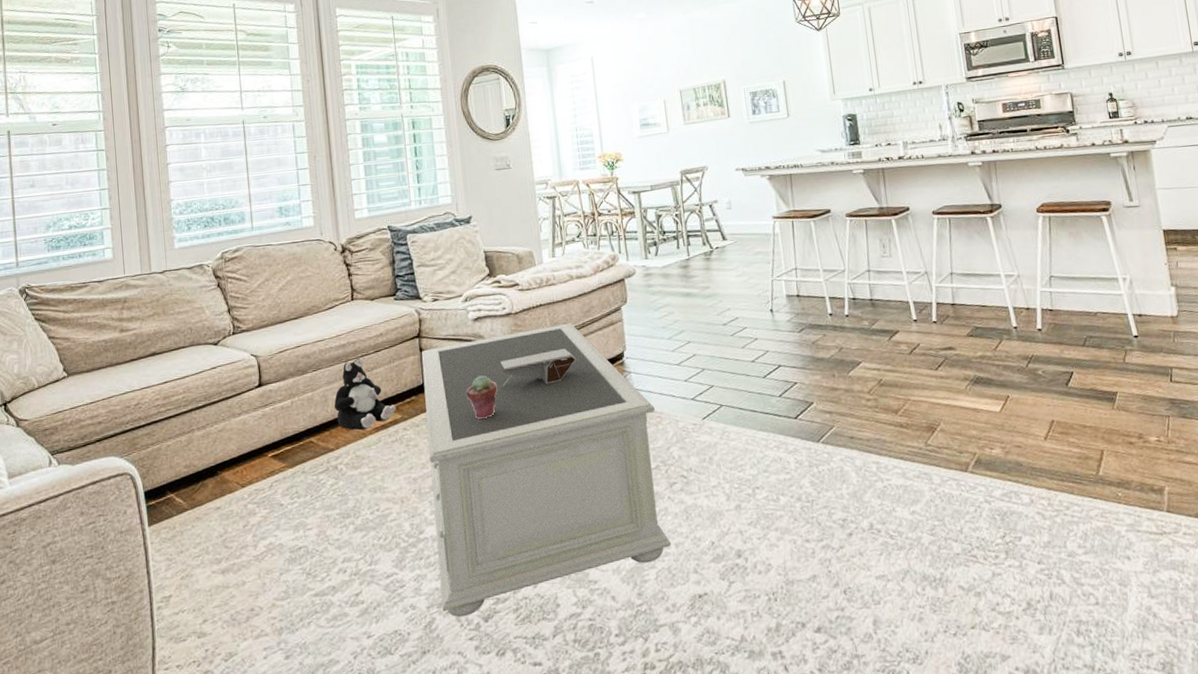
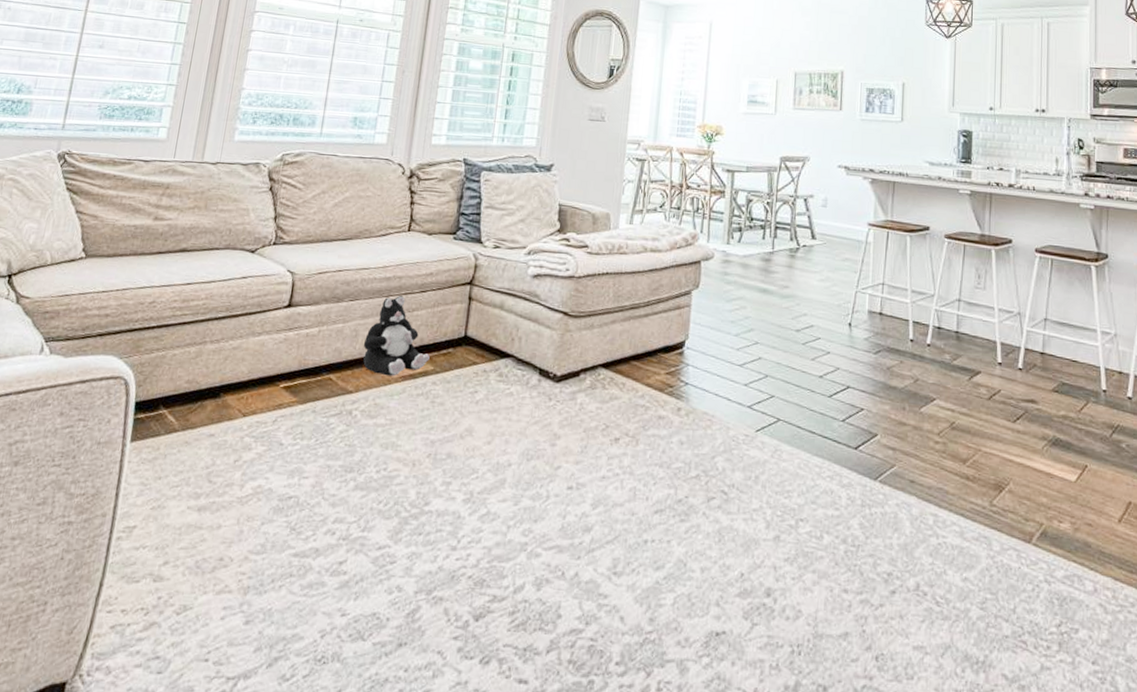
coffee table: present [421,323,672,617] -> none [431,298,707,610]
potted succulent: present [466,375,498,420] -> none [508,339,543,388]
decorative bowl: present [500,348,577,387] -> none [549,324,634,362]

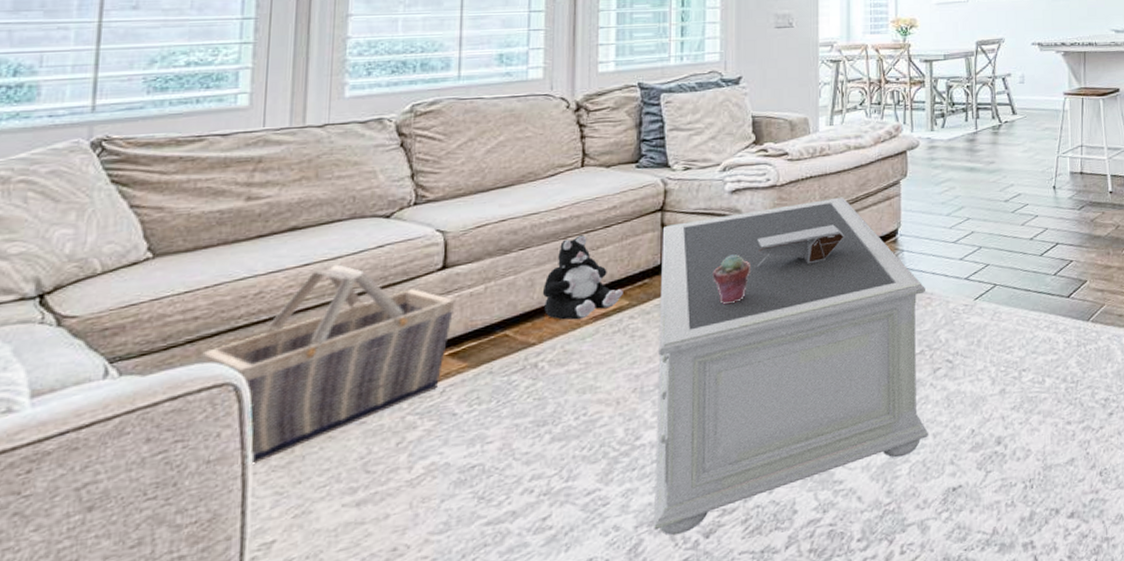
basket: none [106,287,295,454] -> present [200,264,455,466]
coffee table: none [431,298,707,610] -> present [654,197,929,535]
potted succulent: none [508,339,543,388] -> present [713,254,750,305]
decorative bowl: none [549,324,634,362] -> present [757,224,845,267]

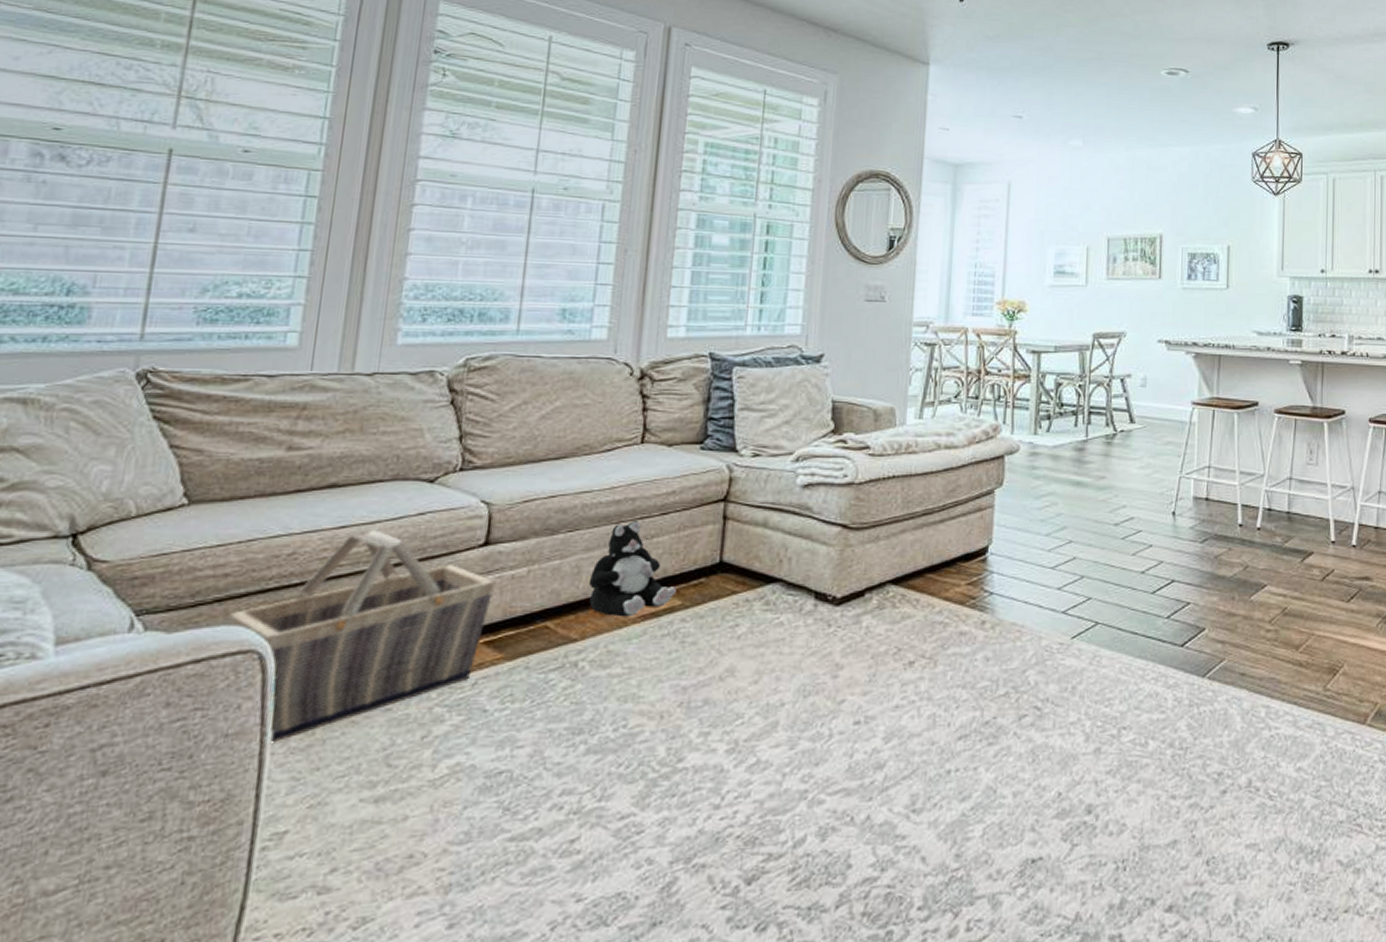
coffee table: present [654,197,929,535] -> none [691,503,1015,876]
potted succulent: present [713,254,750,305] -> none [776,559,819,616]
decorative bowl: present [757,224,845,267] -> none [826,534,928,578]

